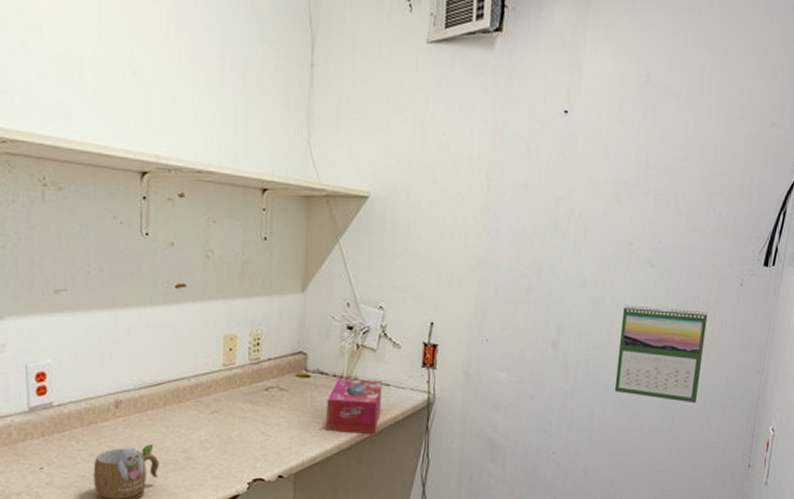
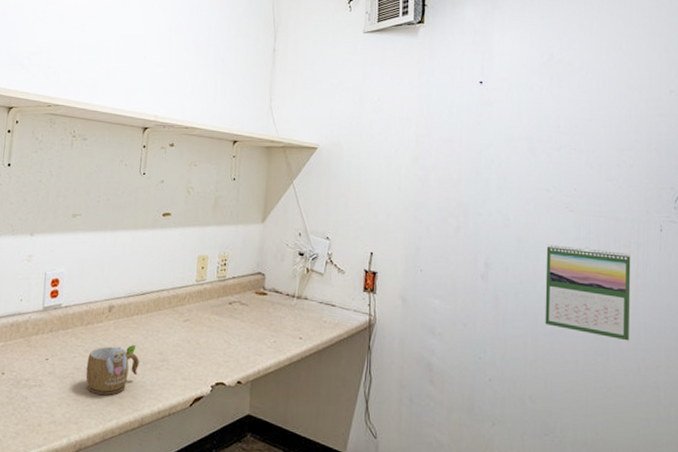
tissue box: present [326,378,382,435] -> none [279,297,329,350]

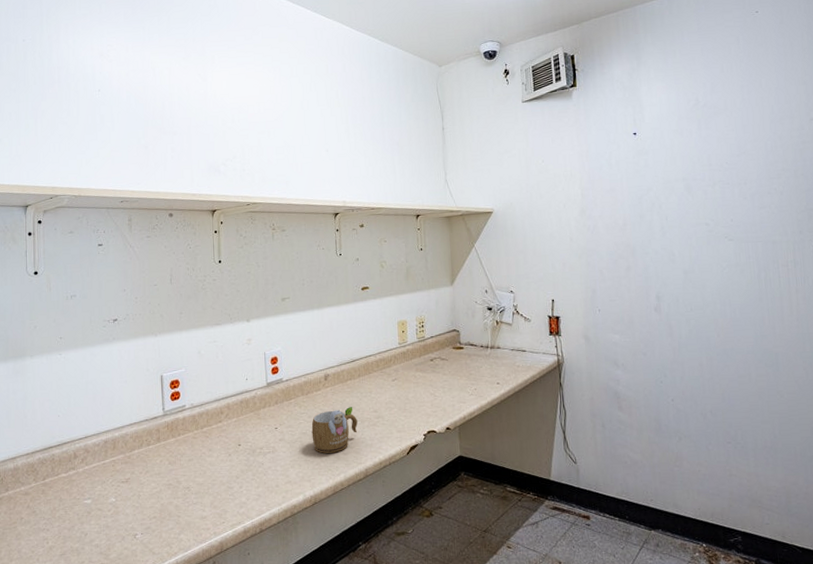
calendar: present [545,244,631,341] -> none [711,270,796,351]

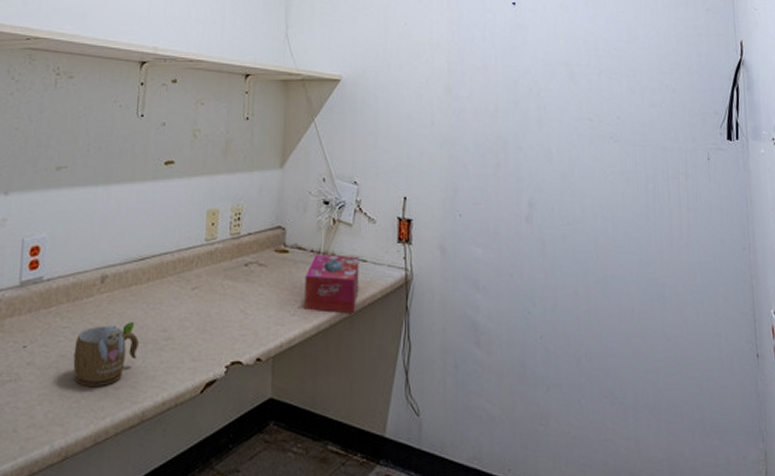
tissue box: none [478,348,521,392] -> present [304,254,359,314]

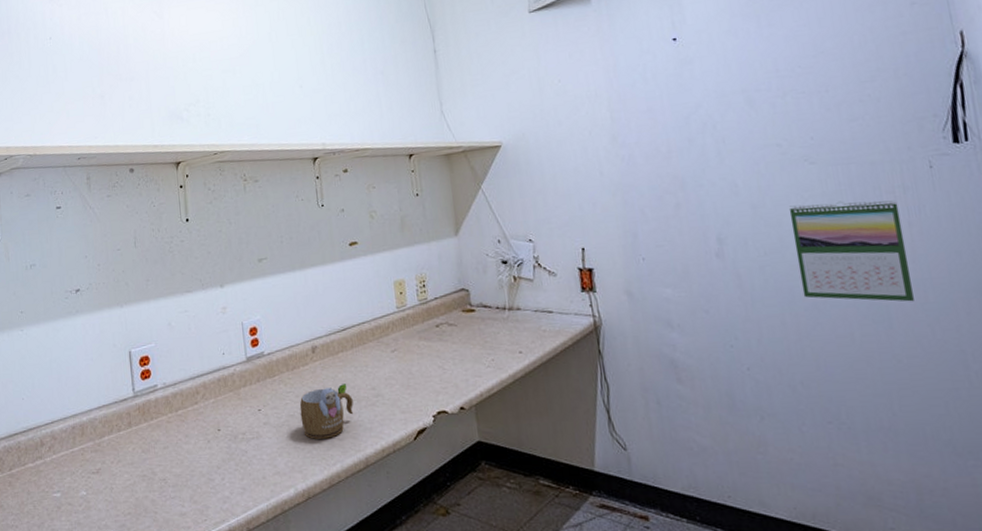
tissue box: present [304,254,359,314] -> none [494,308,549,362]
calendar: none [592,179,685,283] -> present [788,200,914,302]

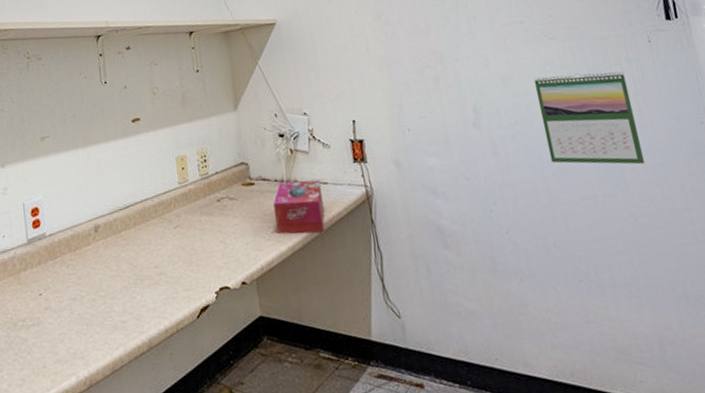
mug: present [299,384,353,439] -> none [81,263,136,323]
tissue box: none [494,308,549,362] -> present [273,180,325,235]

